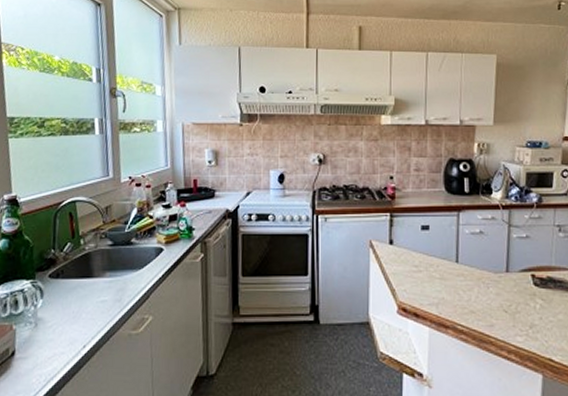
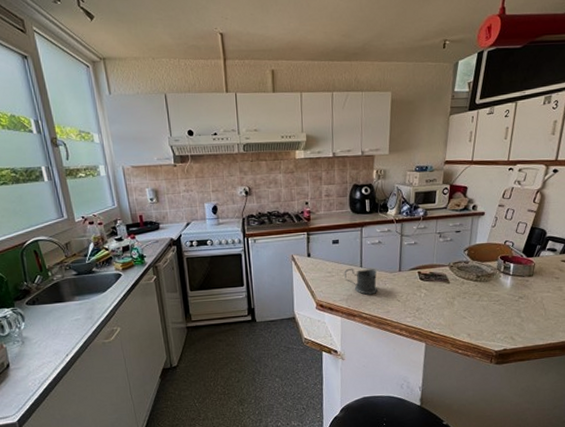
mug: none [435,263,477,300] -> present [344,268,377,295]

